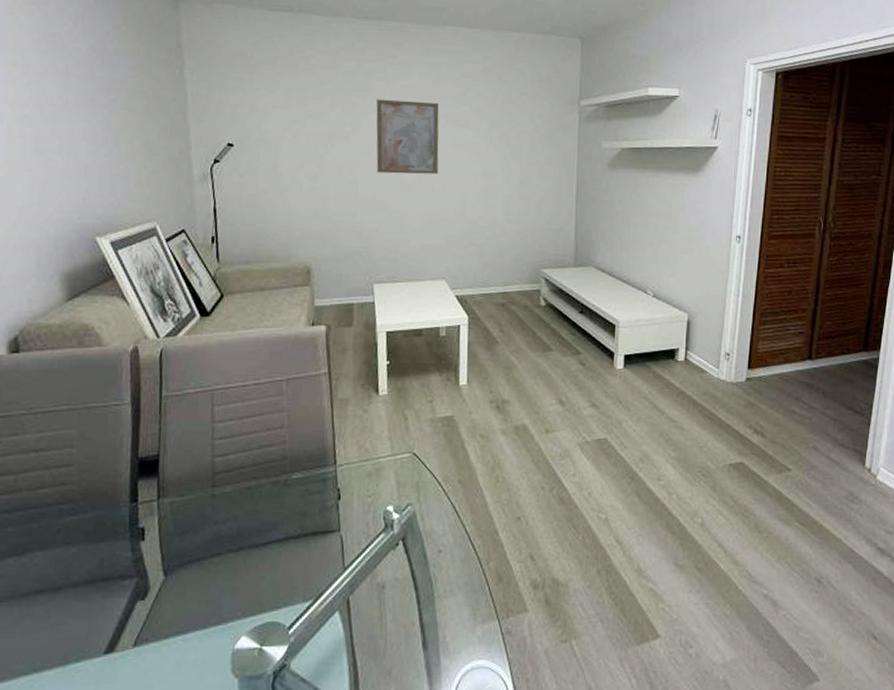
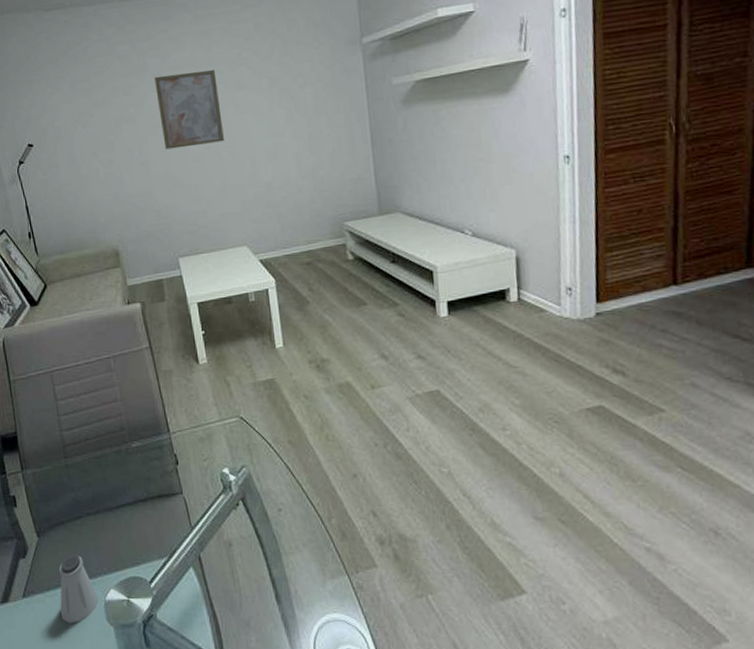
saltshaker: none [177,596,226,676] -> present [59,554,98,623]

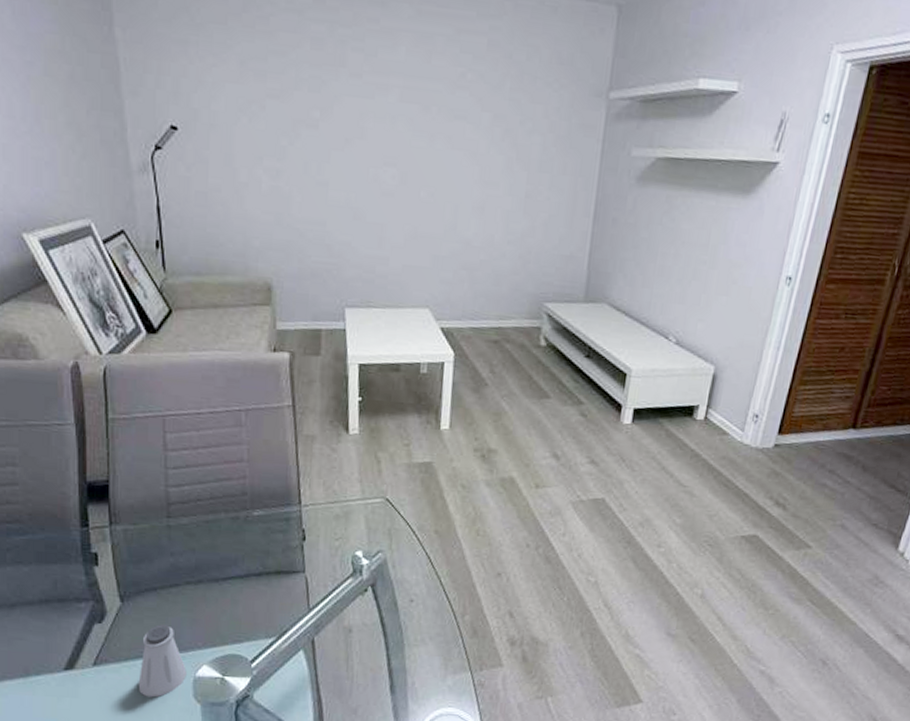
wall art: present [154,70,224,150] -> none [350,76,430,179]

